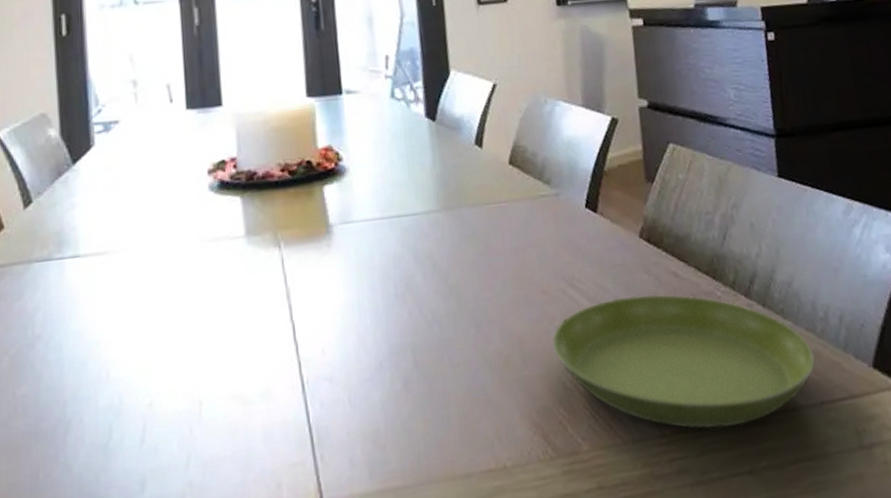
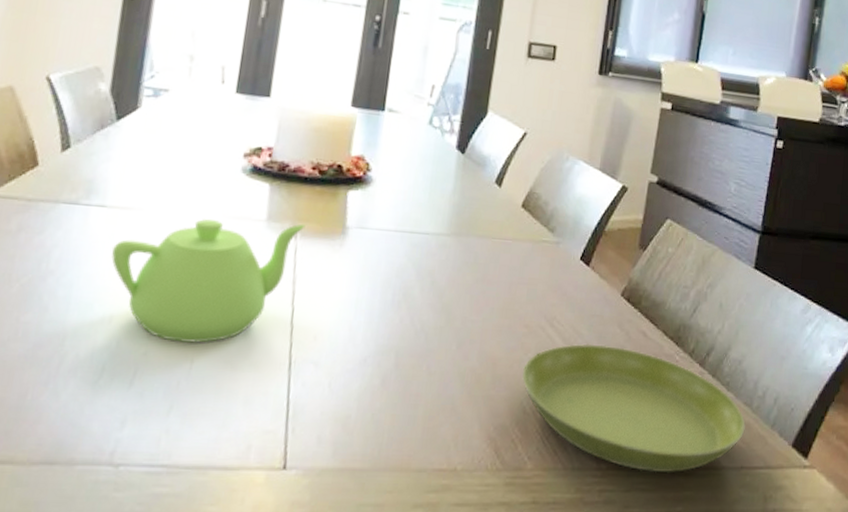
teapot: none [94,231,288,387] -> present [111,218,306,344]

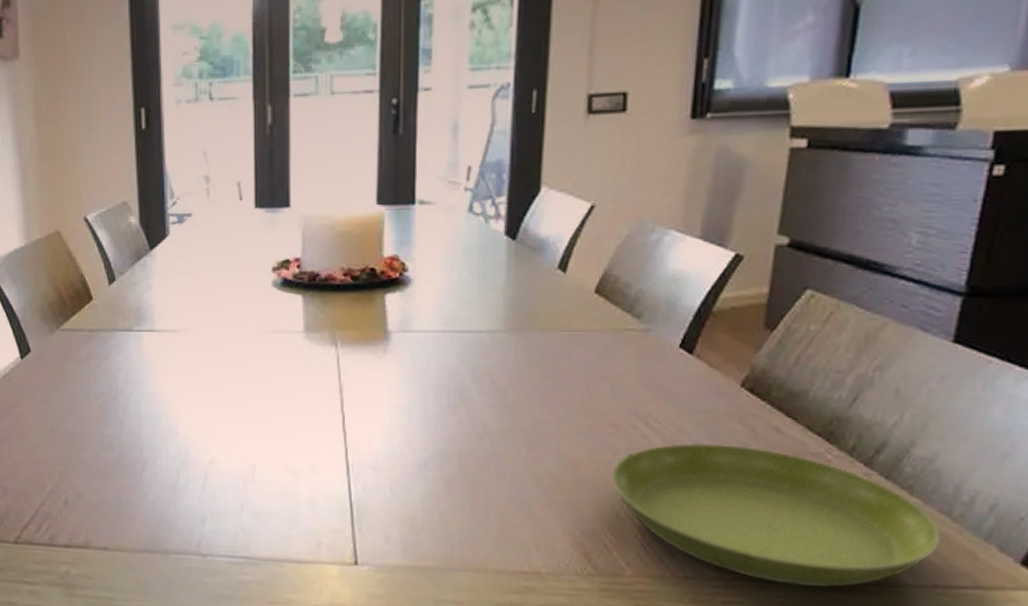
teapot: present [111,218,306,344] -> none [167,332,345,451]

